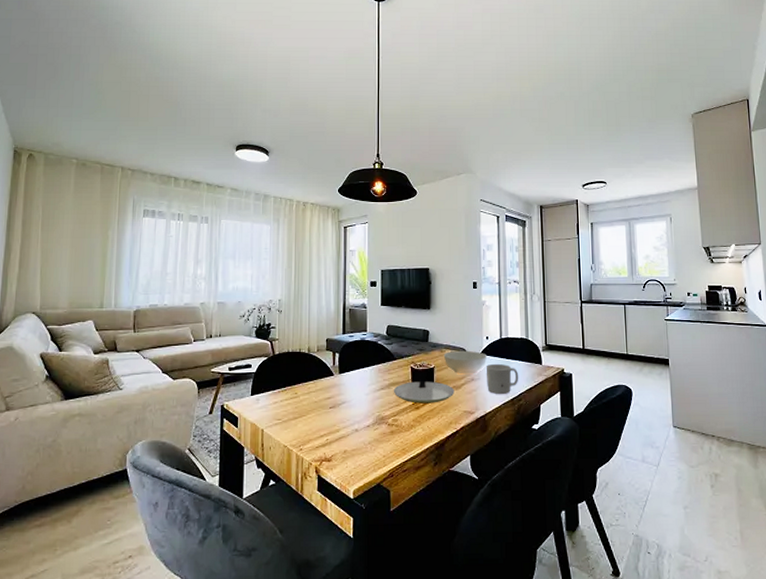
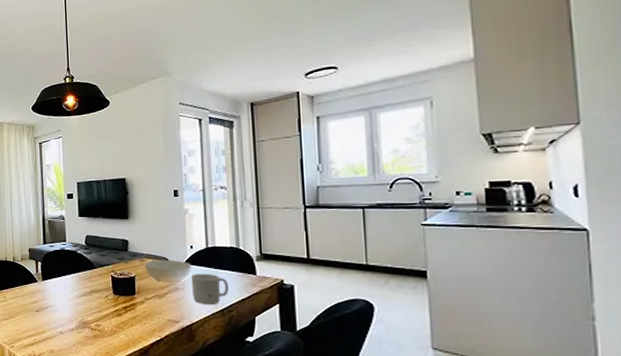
plate: present [393,381,455,404] -> none [94,289,158,311]

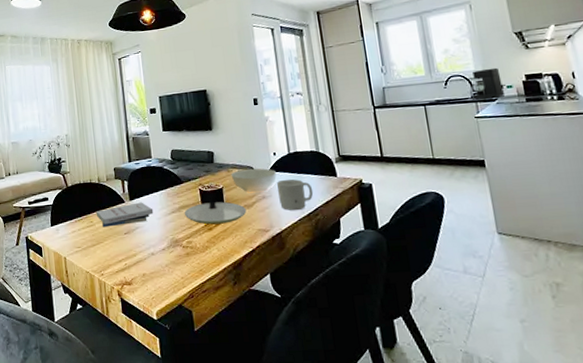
books: none [9,283,65,304] -> present [95,202,154,228]
plate: none [94,289,158,311] -> present [184,201,247,225]
coffee maker: none [420,172,460,206] -> present [470,67,504,100]

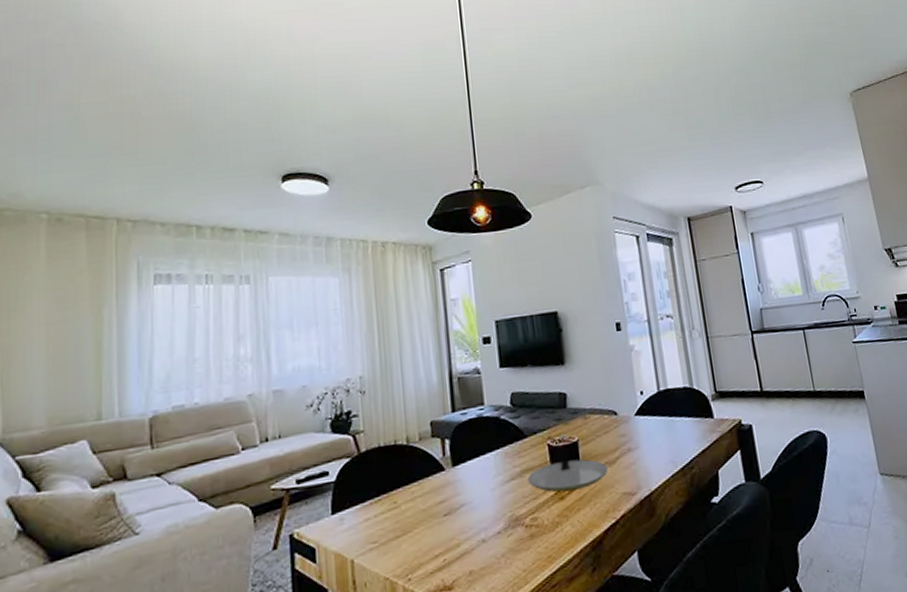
books: present [95,202,154,228] -> none [402,467,486,509]
bowl: present [230,168,277,193] -> none [588,412,645,445]
mug: present [276,178,314,210] -> none [643,423,688,465]
coffee maker: present [470,67,504,100] -> none [847,286,879,323]

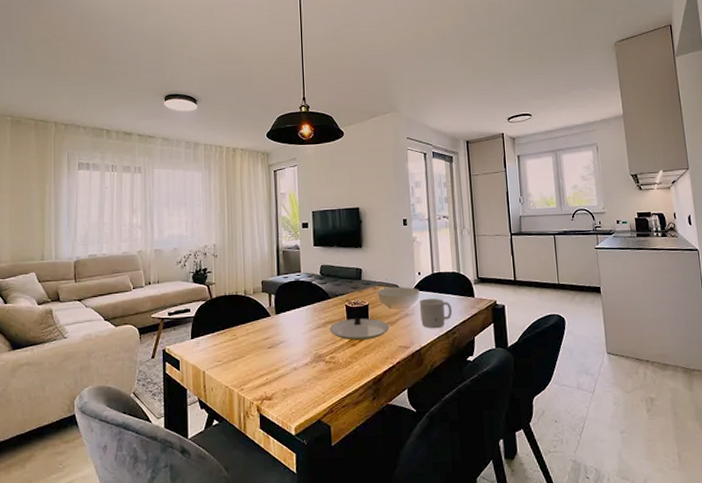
bowl: none [588,412,645,445] -> present [377,286,421,311]
mug: none [643,423,688,465] -> present [419,298,453,328]

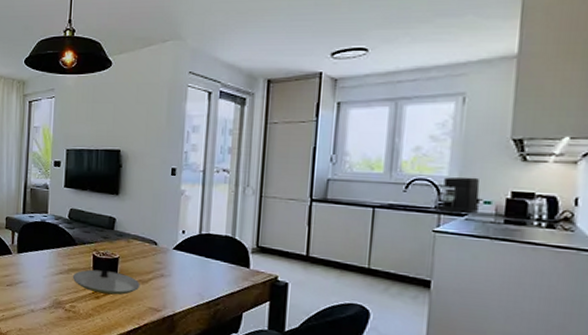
bowl: present [377,286,421,311] -> none [130,242,182,270]
mug: present [419,298,453,328] -> none [178,260,219,296]
coffee maker: none [593,204,620,232] -> present [436,176,480,213]

